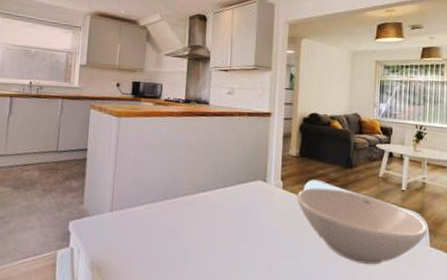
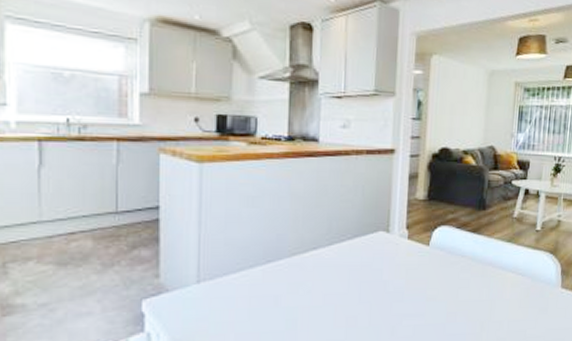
bowl: present [297,187,428,264] -> none [424,234,560,313]

